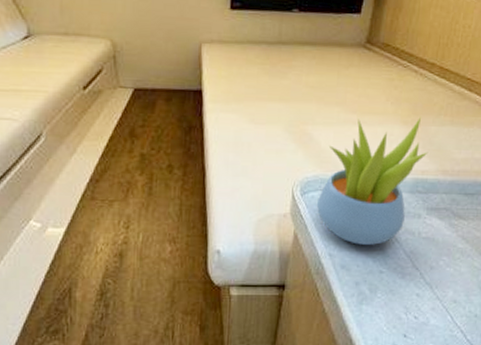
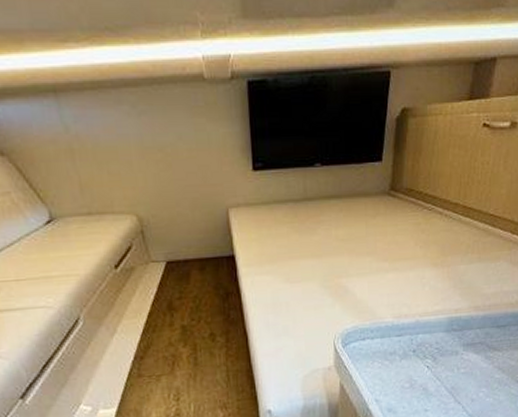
succulent plant: present [317,116,428,245] -> none [359,257,460,388]

